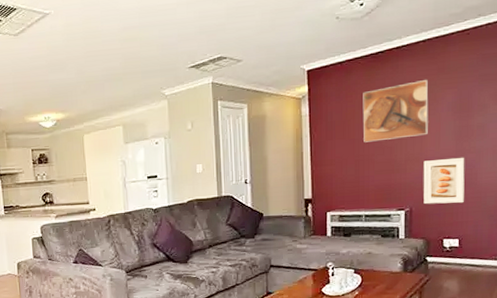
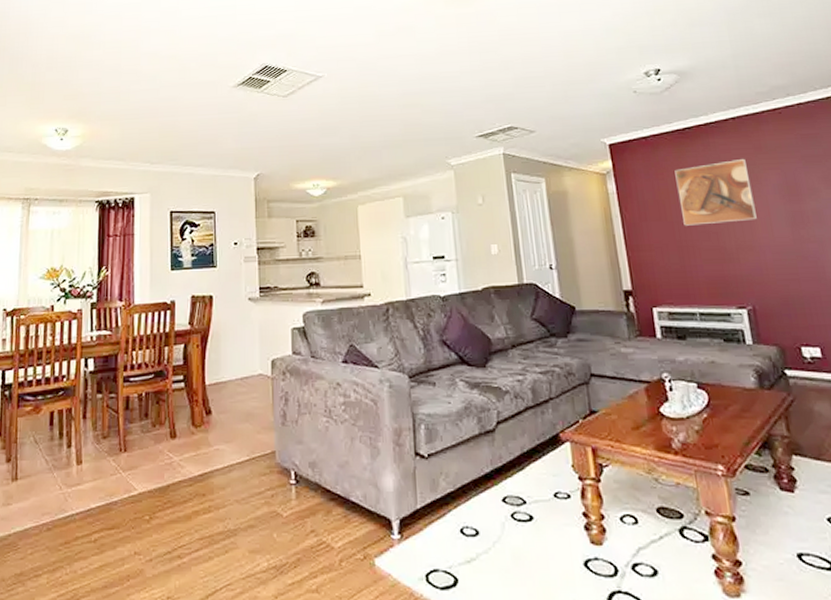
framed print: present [423,157,465,205] -> none [758,246,816,303]

